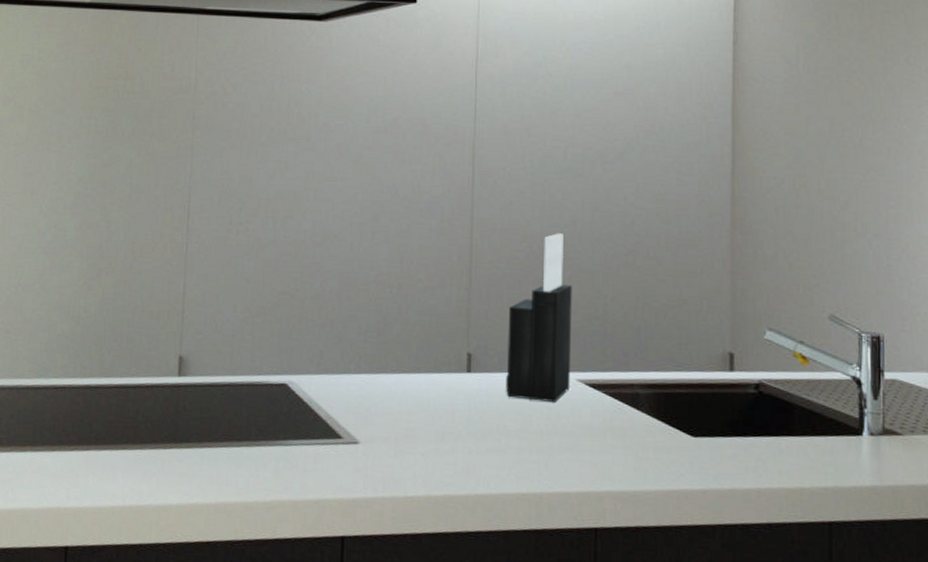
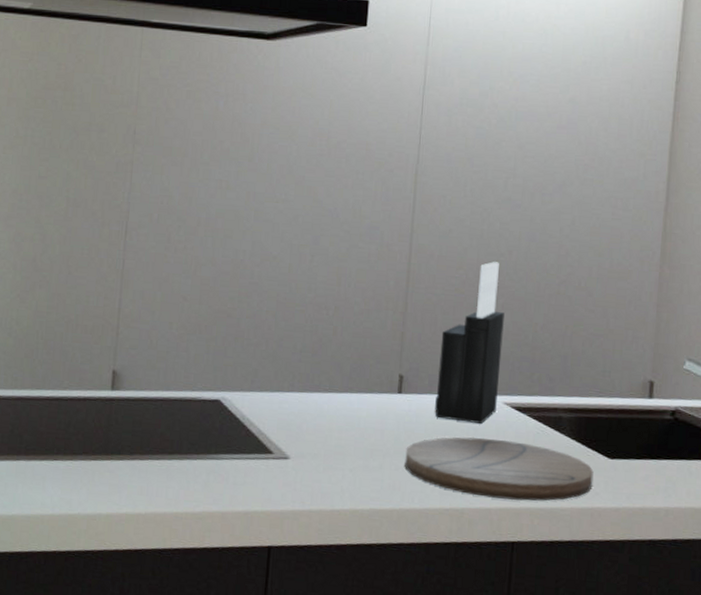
cutting board: none [478,416,677,484] -> present [404,437,594,501]

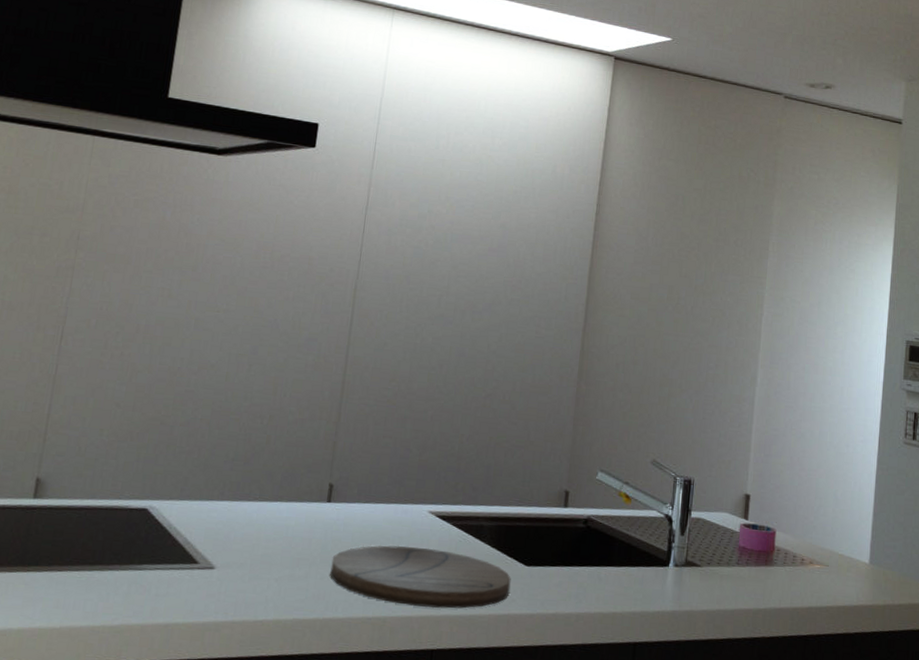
knife block: present [434,262,505,425] -> none [362,375,433,533]

